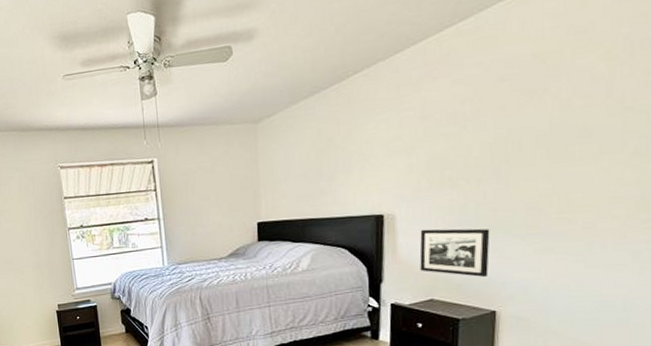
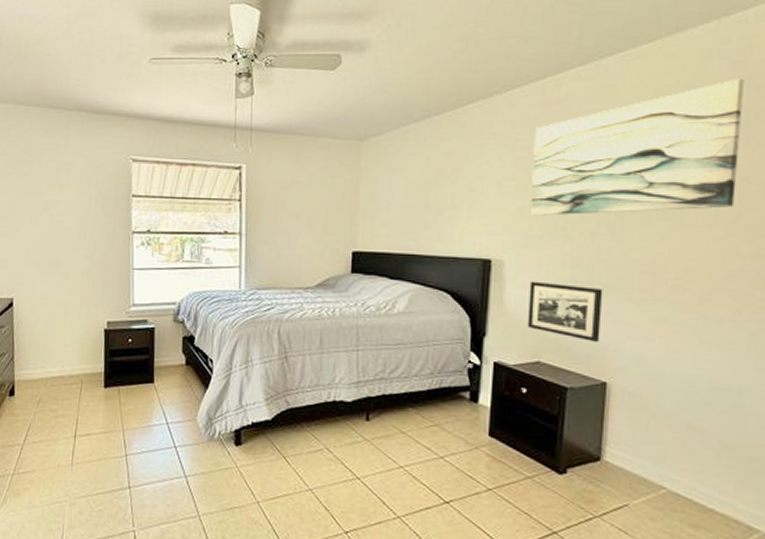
wall art: none [417,9,629,170] -> present [531,78,745,216]

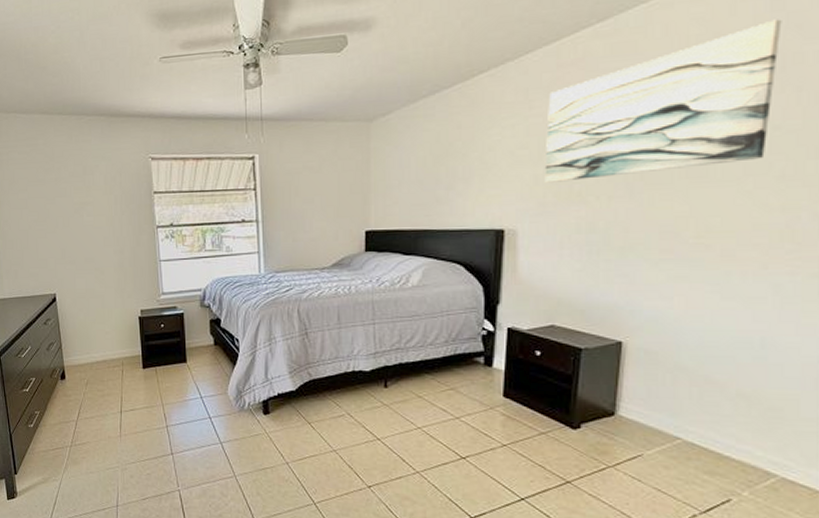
picture frame: present [528,281,603,342] -> none [541,248,620,303]

